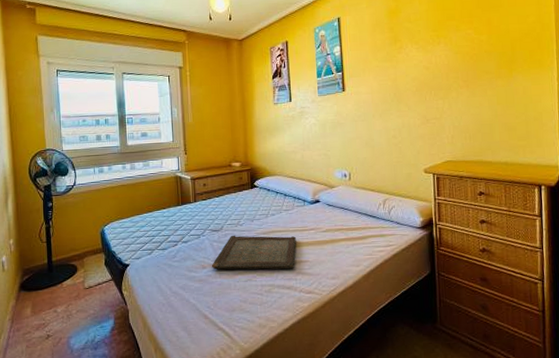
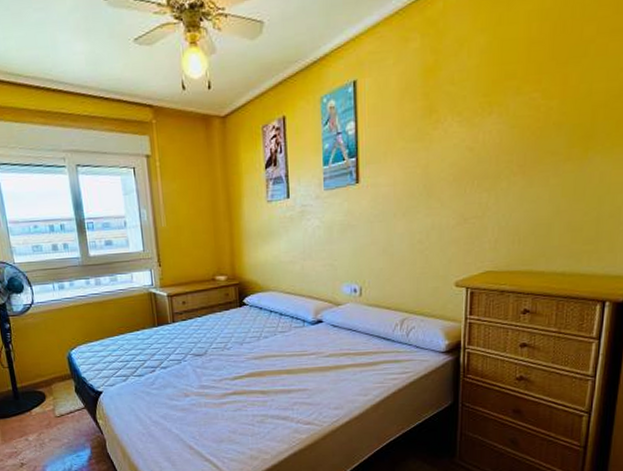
serving tray: present [211,235,296,270] -> none [195,360,294,399]

